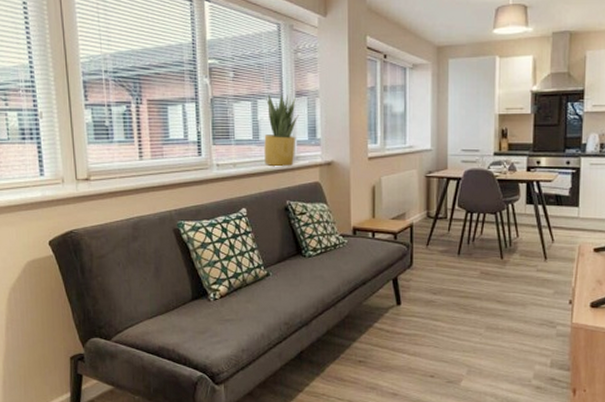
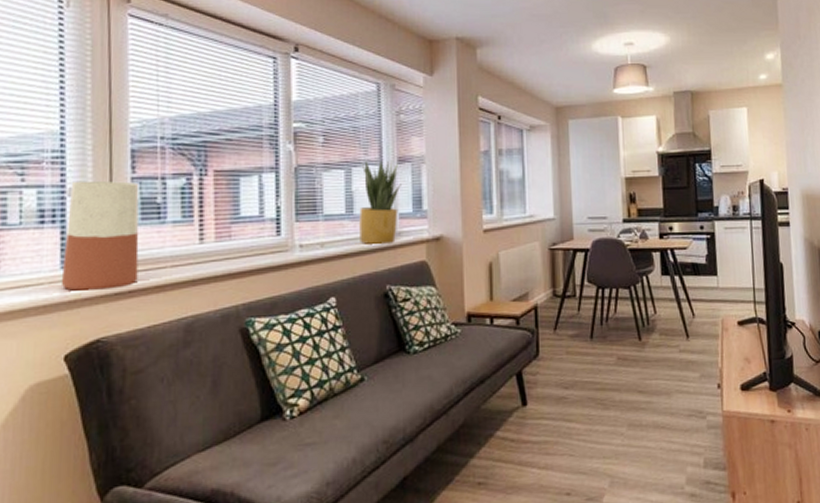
vase: none [41,106,96,194] -> present [60,180,139,292]

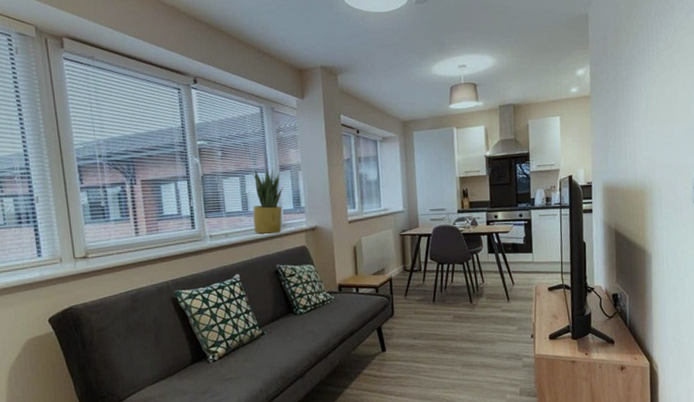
vase: present [60,180,139,292] -> none [37,190,94,273]

